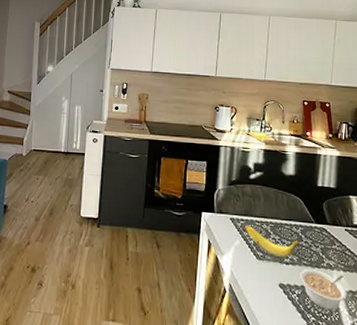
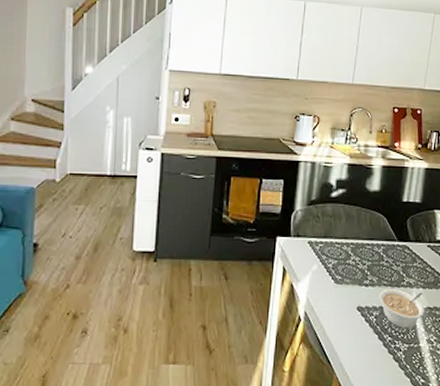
banana: present [245,226,299,258] -> none [324,249,380,280]

